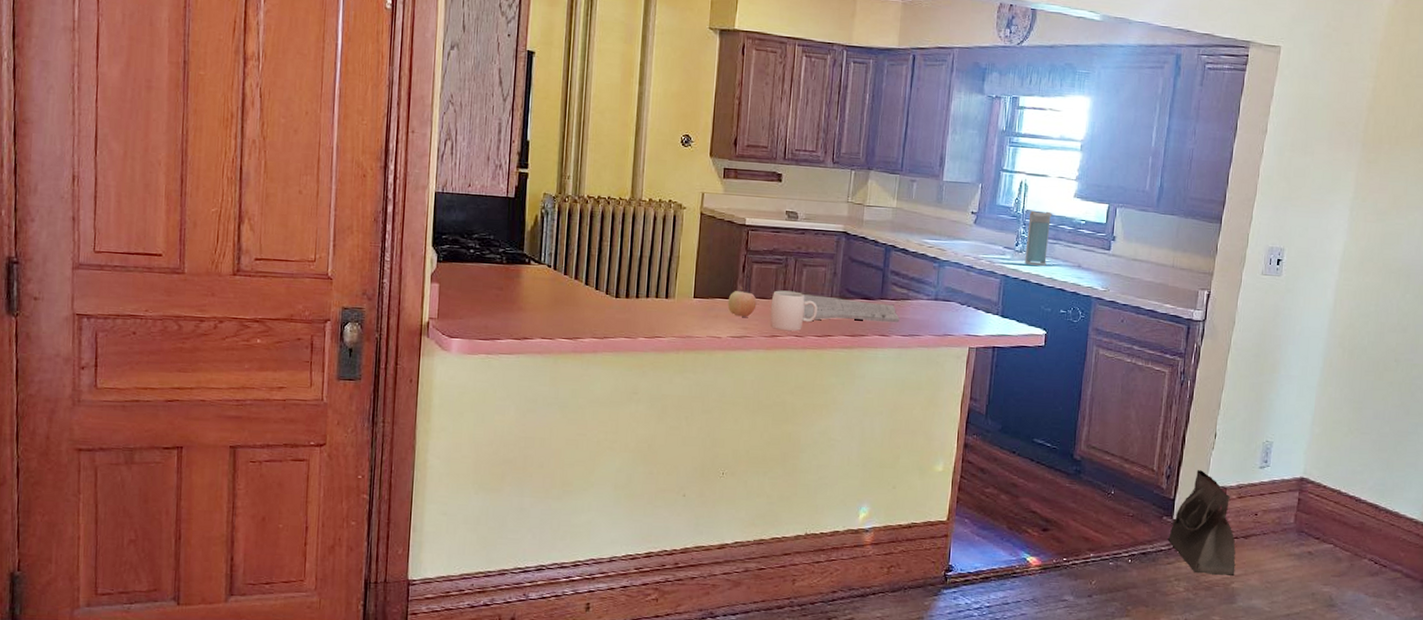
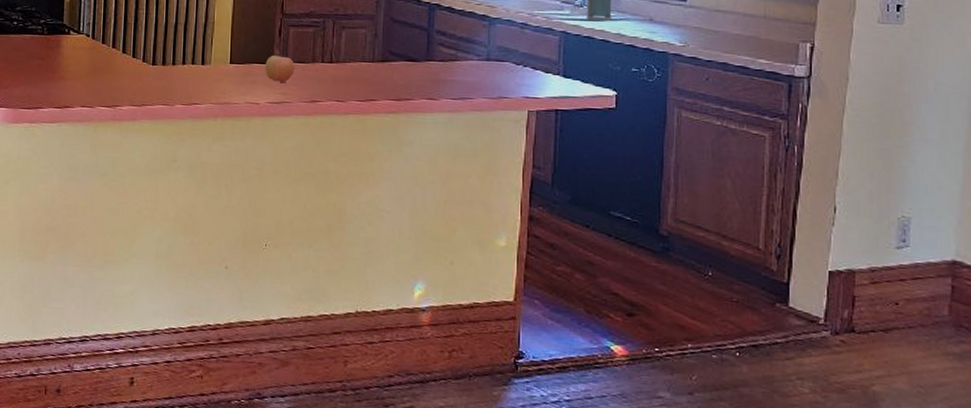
mug: present [769,290,817,332] -> none [309,54,359,97]
newspaper: present [803,294,900,323] -> none [343,57,448,86]
shopping bag: present [1167,470,1236,577] -> none [783,249,875,378]

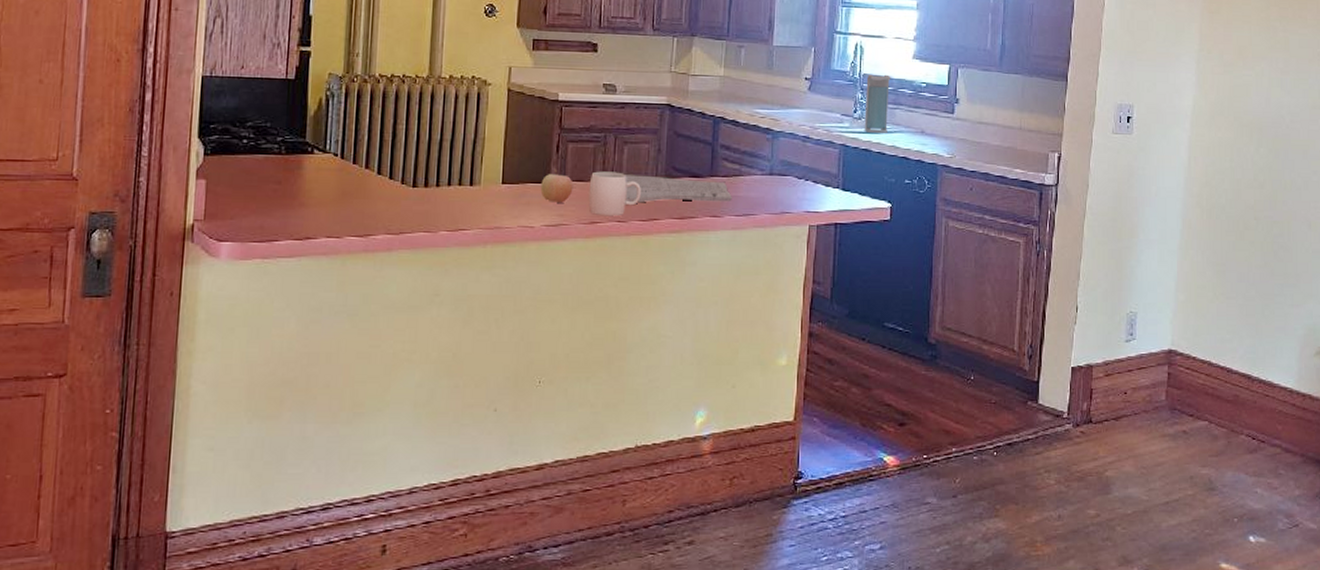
mug: none [309,54,359,97] -> present [588,171,641,217]
newspaper: none [343,57,448,86] -> present [625,175,732,203]

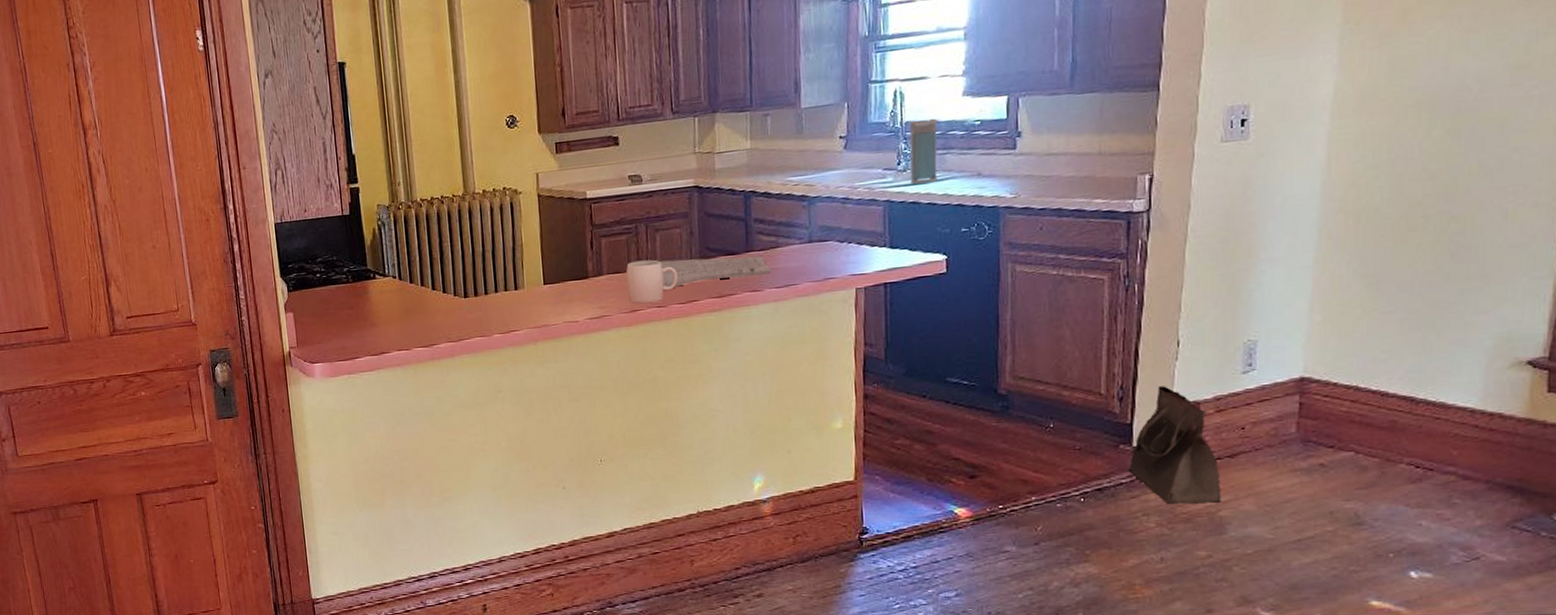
fruit: present [540,169,573,203] -> none [580,264,611,297]
shopping bag: none [1034,348,1108,464] -> present [1128,386,1222,505]

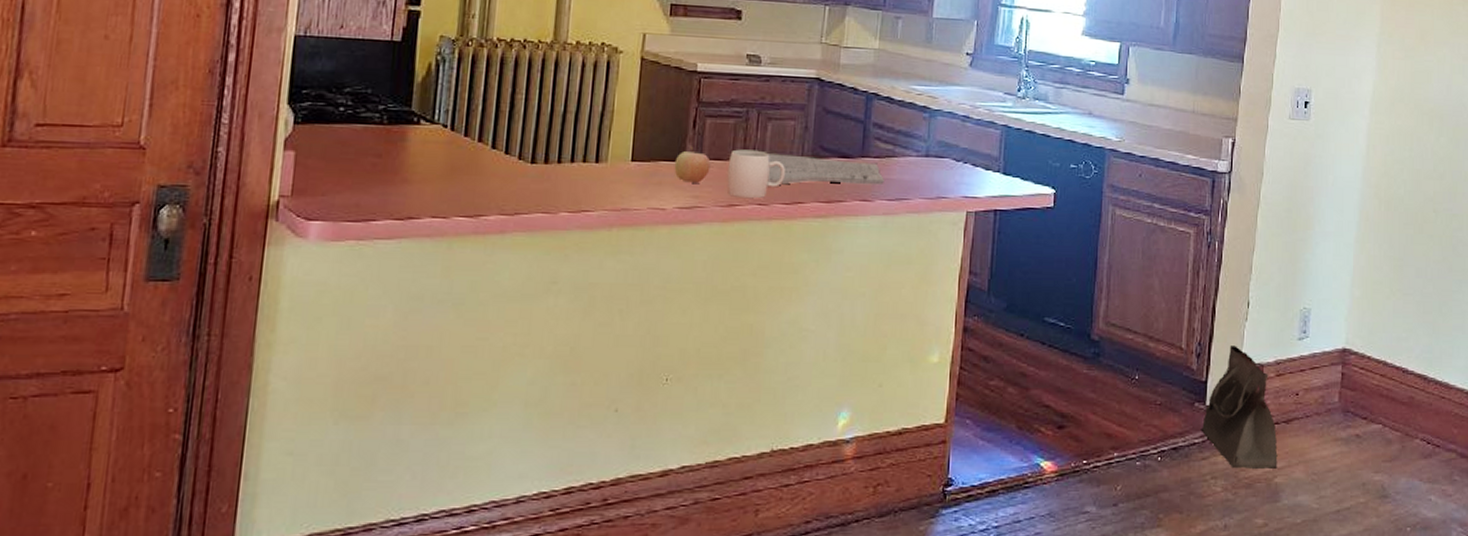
fruit: none [580,264,611,297] -> present [674,146,711,183]
soap dispenser: present [909,118,938,184] -> none [1028,50,1058,114]

